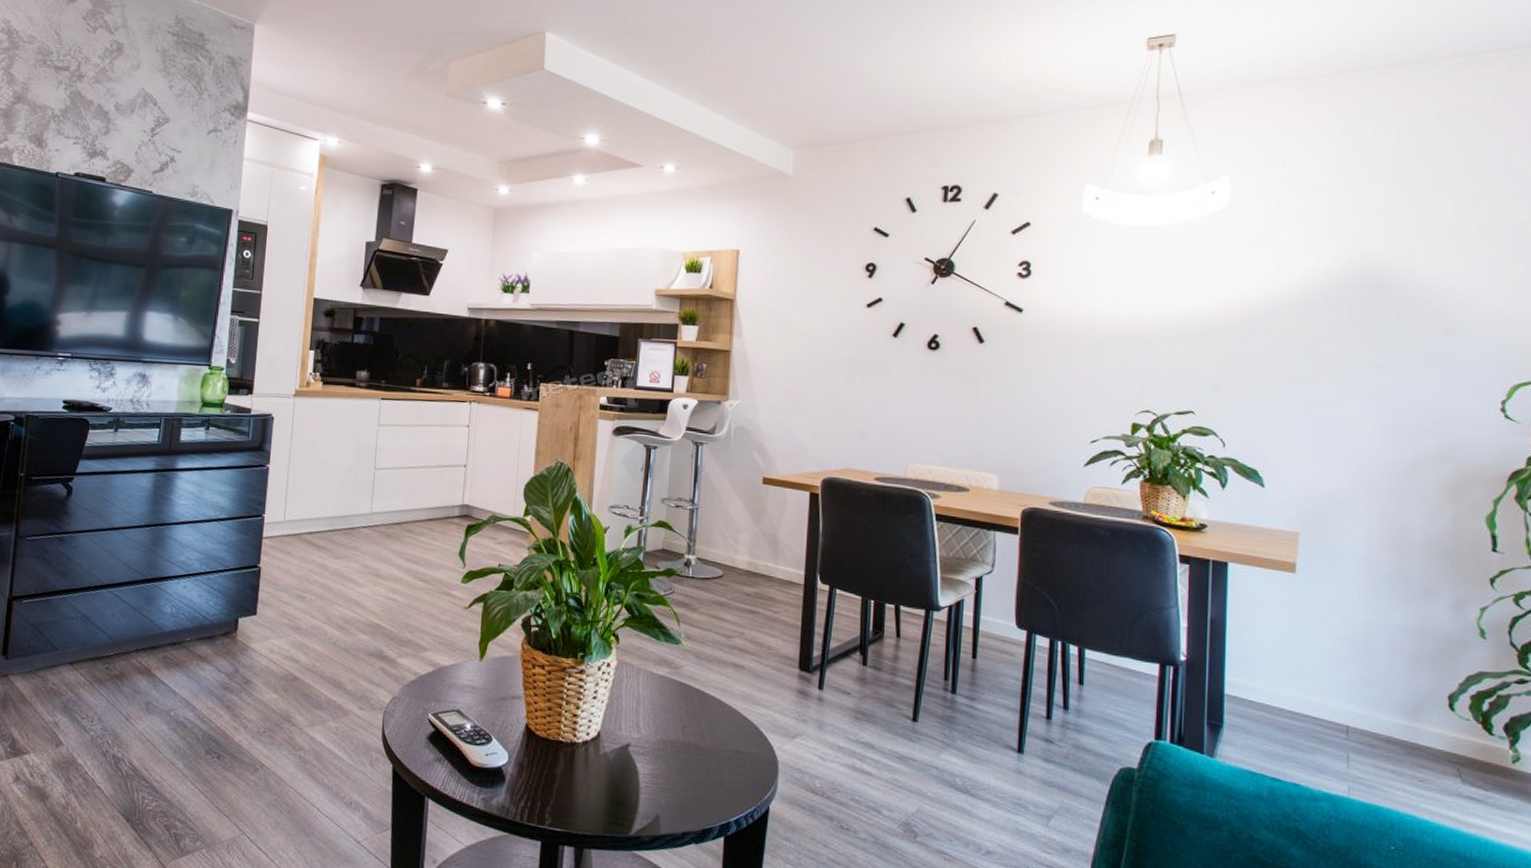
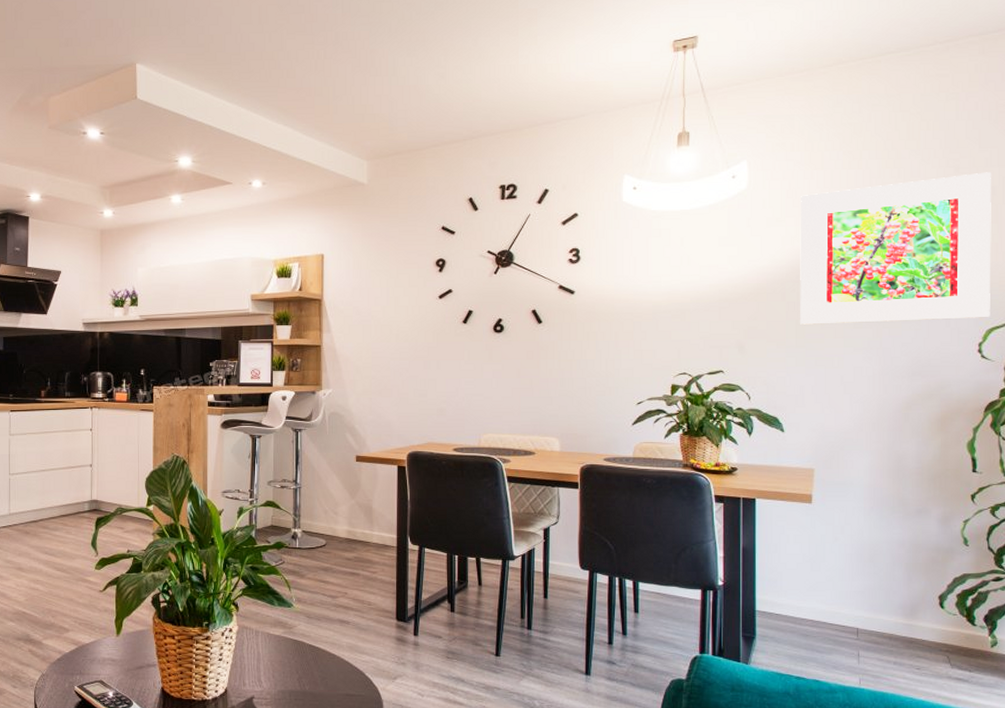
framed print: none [1287,204,1519,372] -> present [800,172,991,325]

